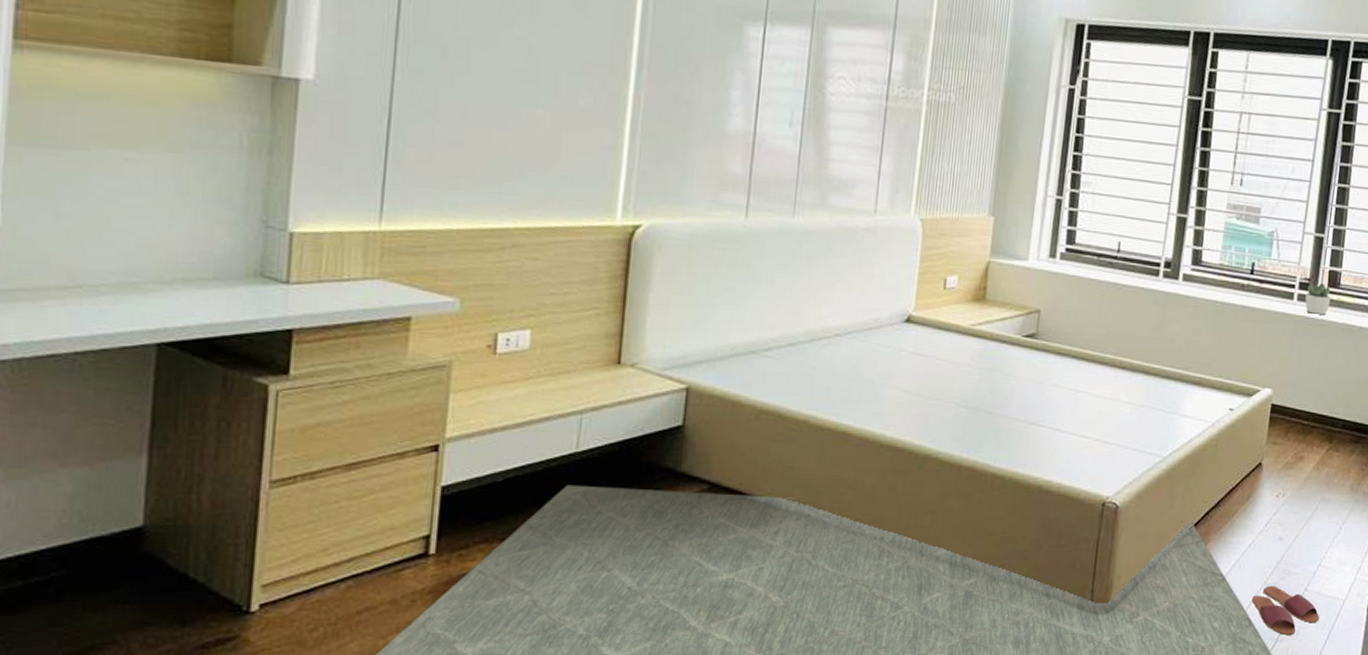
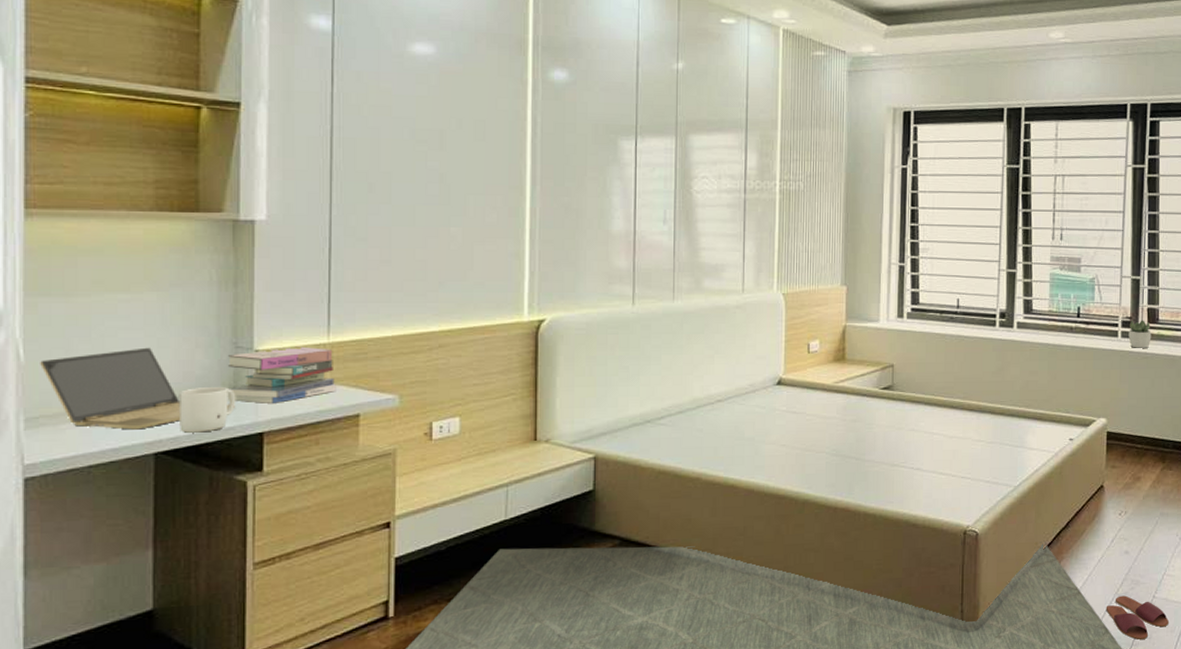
laptop: none [21,217,260,314] -> present [40,347,235,430]
mug: none [190,270,263,324] -> present [178,386,236,433]
books: none [253,232,385,297] -> present [228,346,336,403]

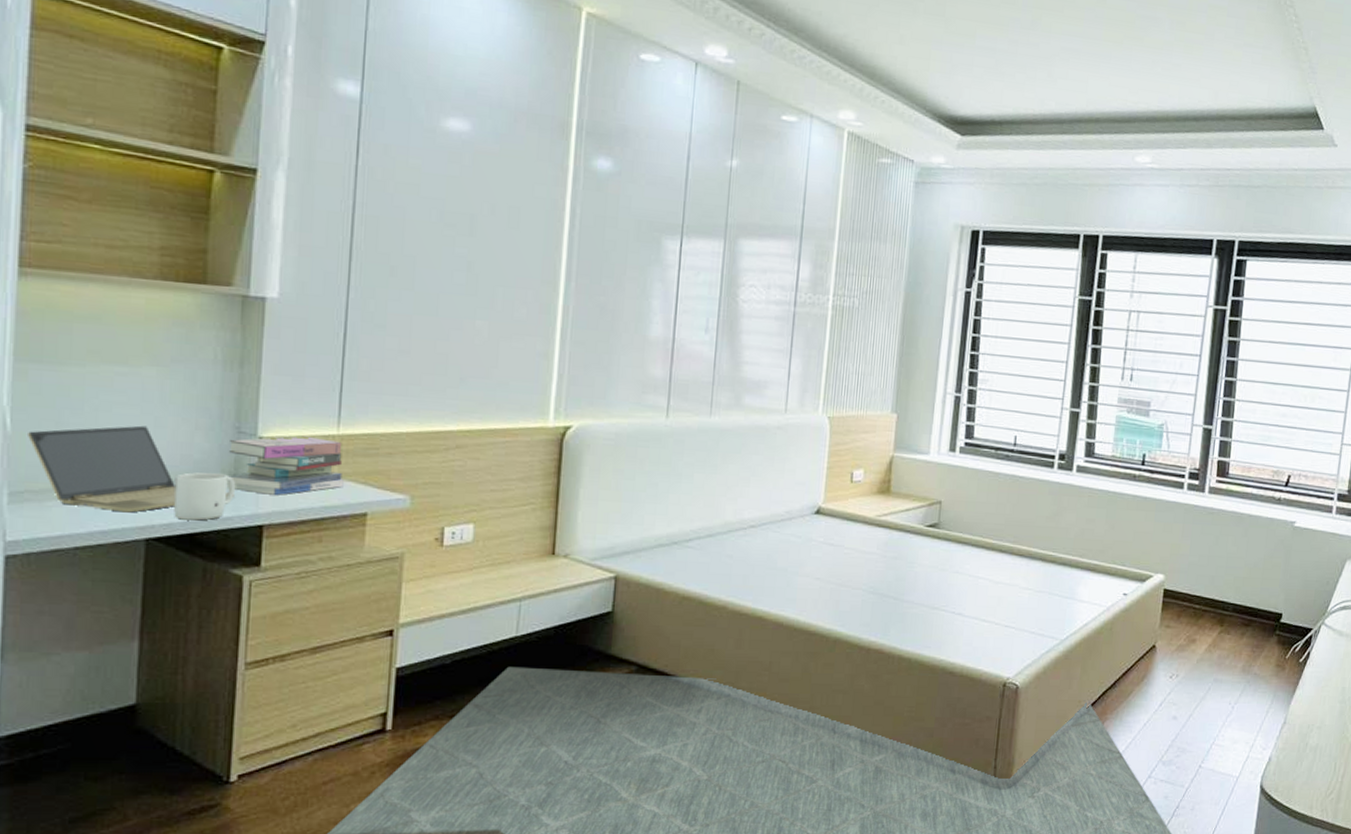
slippers: present [1106,595,1169,639] -> none [1148,763,1214,810]
succulent plant: present [1128,320,1152,348] -> none [1195,472,1220,503]

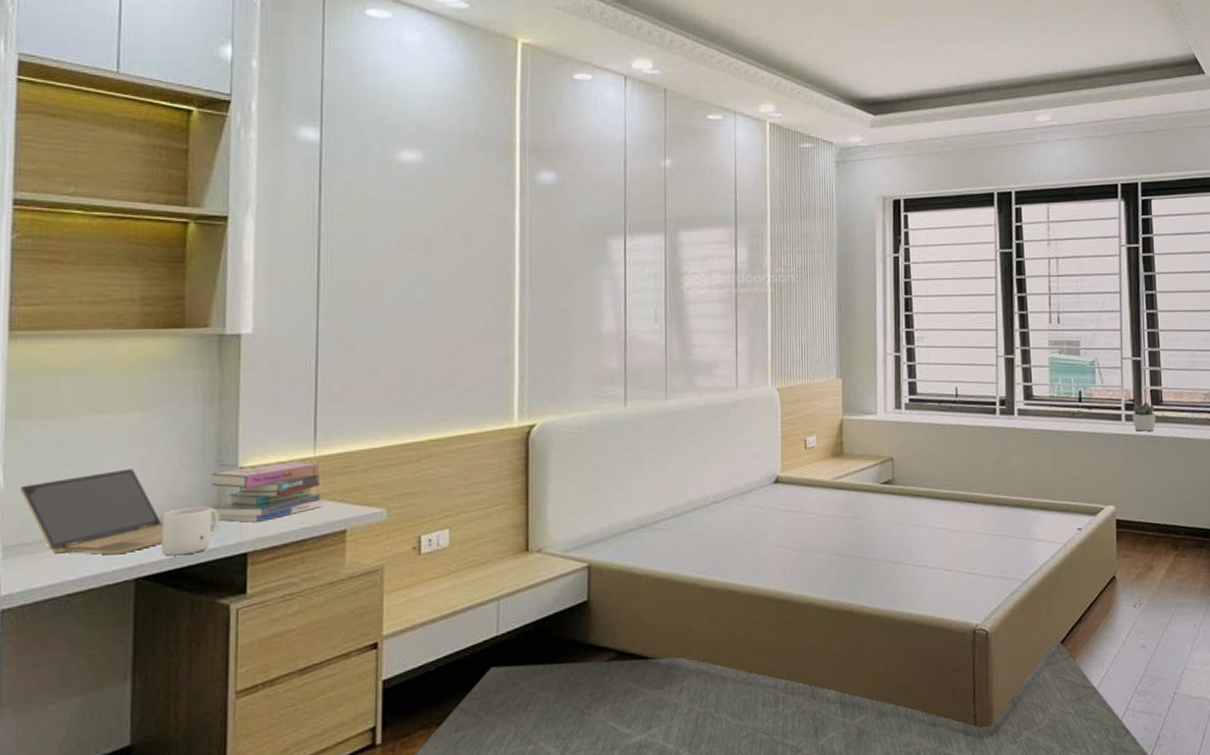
succulent plant: none [1195,472,1220,503] -> present [1132,402,1156,432]

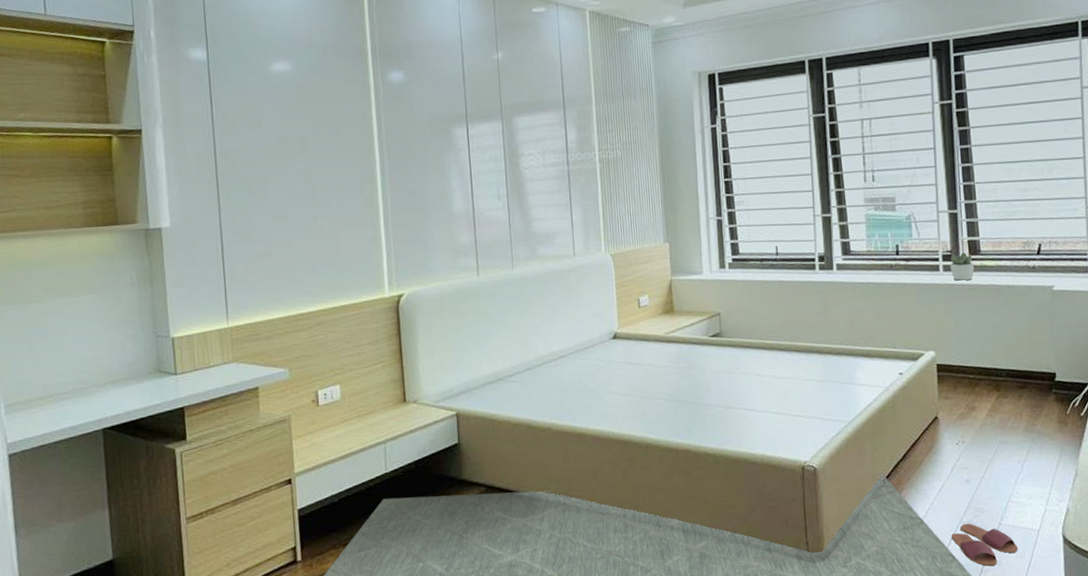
laptop: present [20,468,218,555] -> none [12,341,160,410]
mug: present [160,506,220,556] -> none [116,370,161,411]
books: present [212,461,322,523] -> none [151,332,238,383]
slippers: none [1125,693,1192,740] -> present [951,523,1018,566]

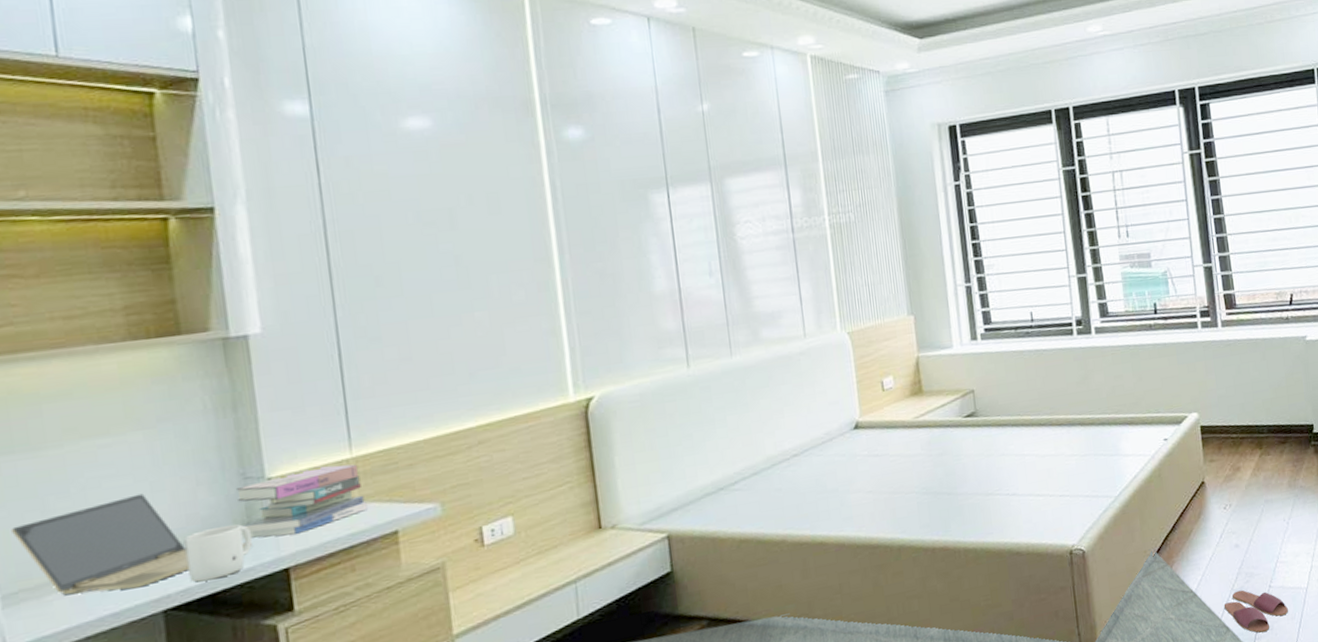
laptop: none [12,341,160,410] -> present [11,493,252,595]
mug: none [116,370,161,411] -> present [183,524,253,583]
books: none [151,332,238,383] -> present [237,464,368,538]
succulent plant: present [950,252,975,281] -> none [1208,307,1232,337]

